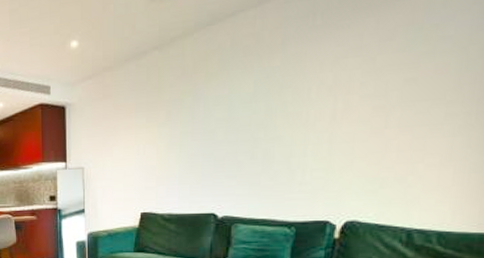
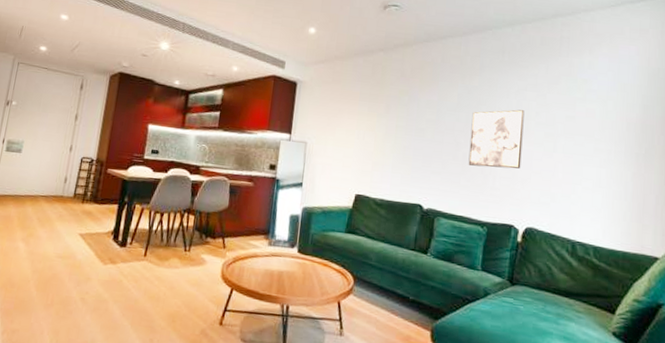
wall art: none [270,83,344,162] -> present [468,109,525,169]

